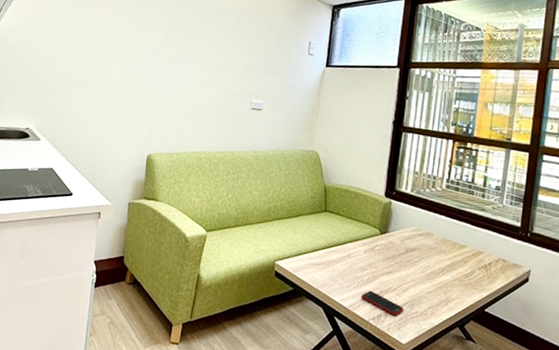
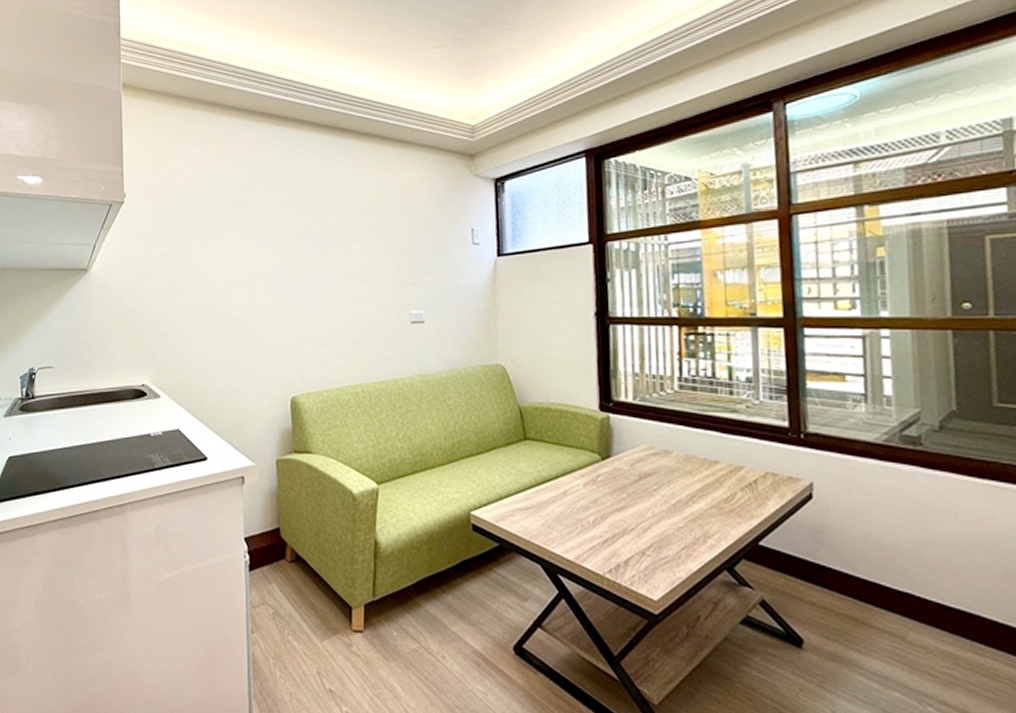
cell phone: present [361,290,403,316] -> none [588,534,648,565]

